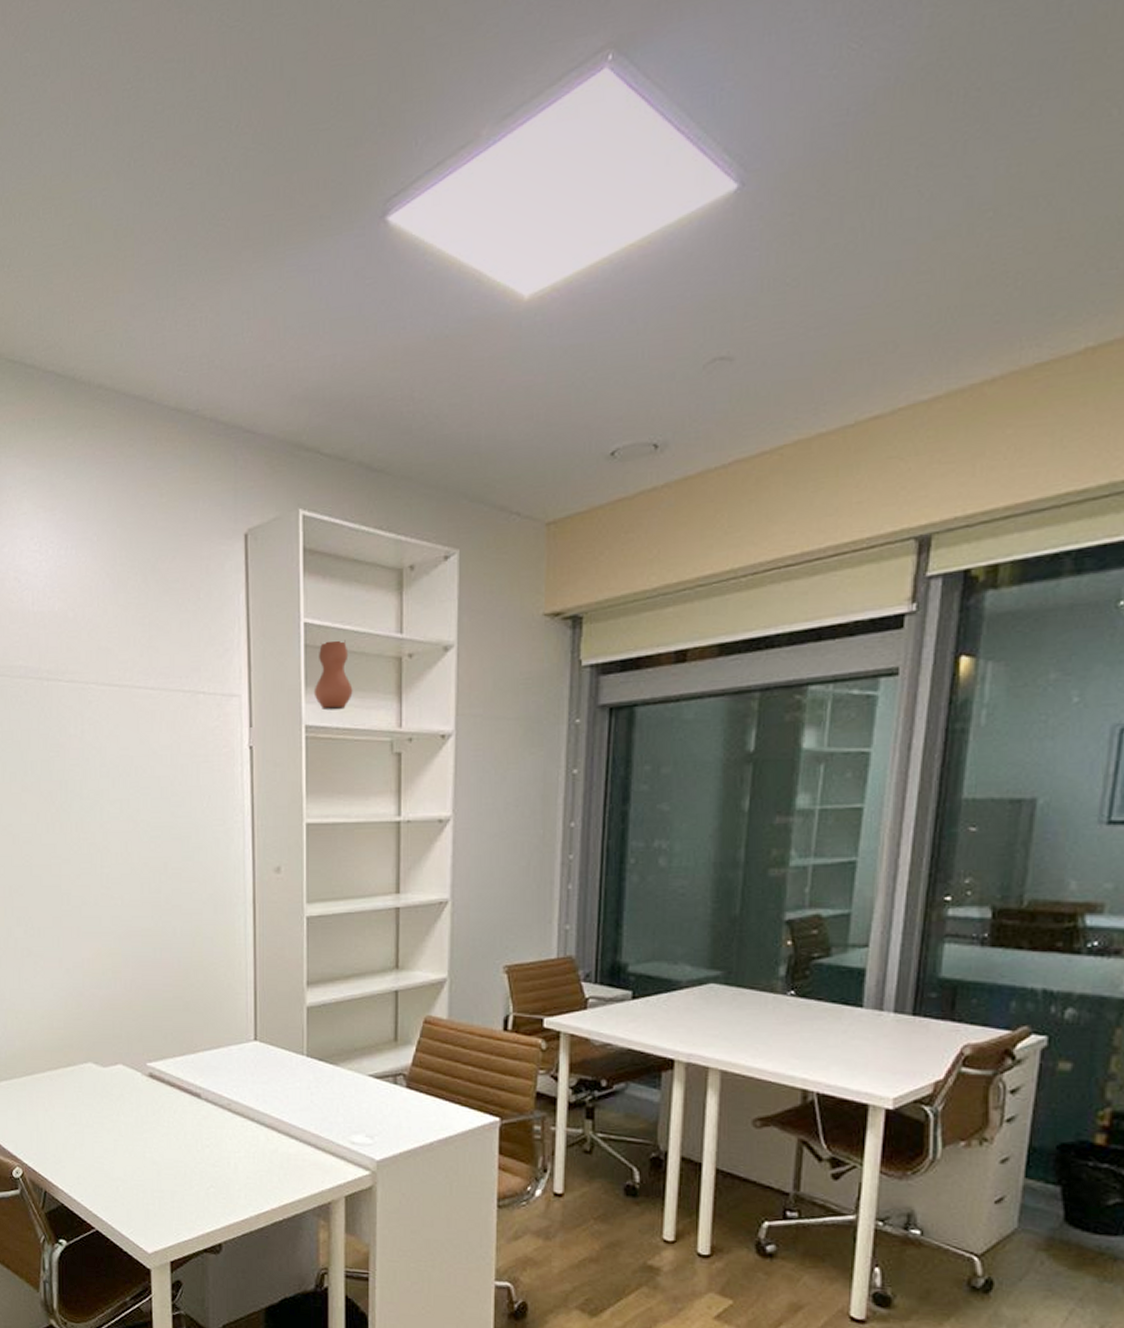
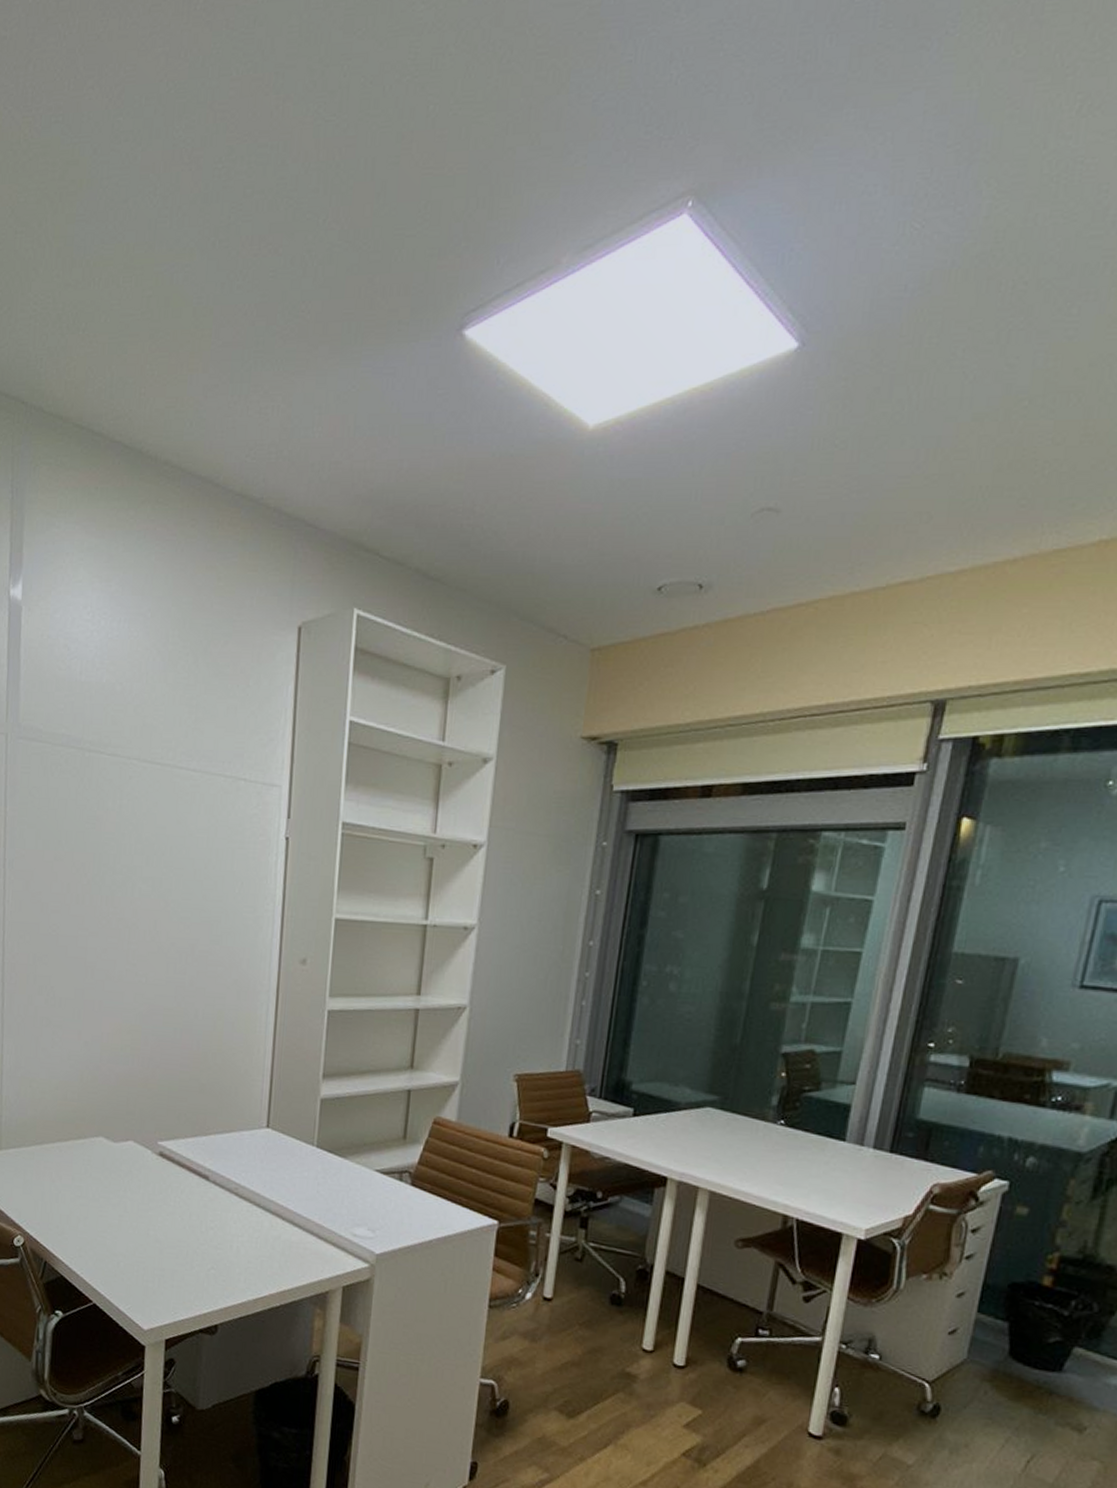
vase: present [314,639,353,711] -> none [353,742,392,810]

